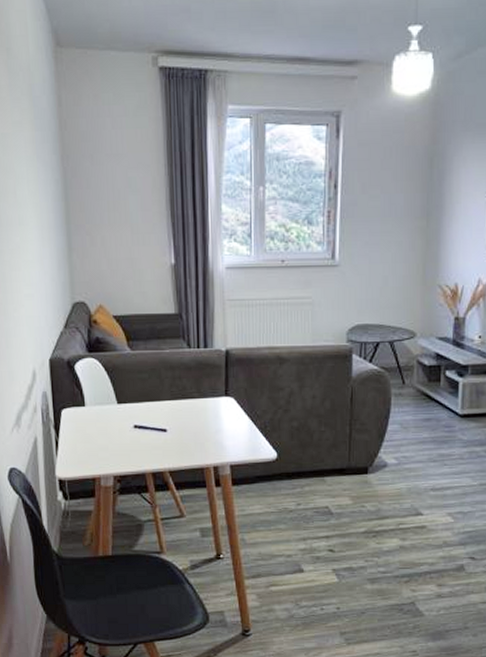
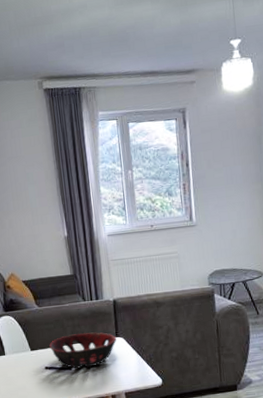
decorative bowl: none [141,388,227,431] -> present [49,332,118,369]

